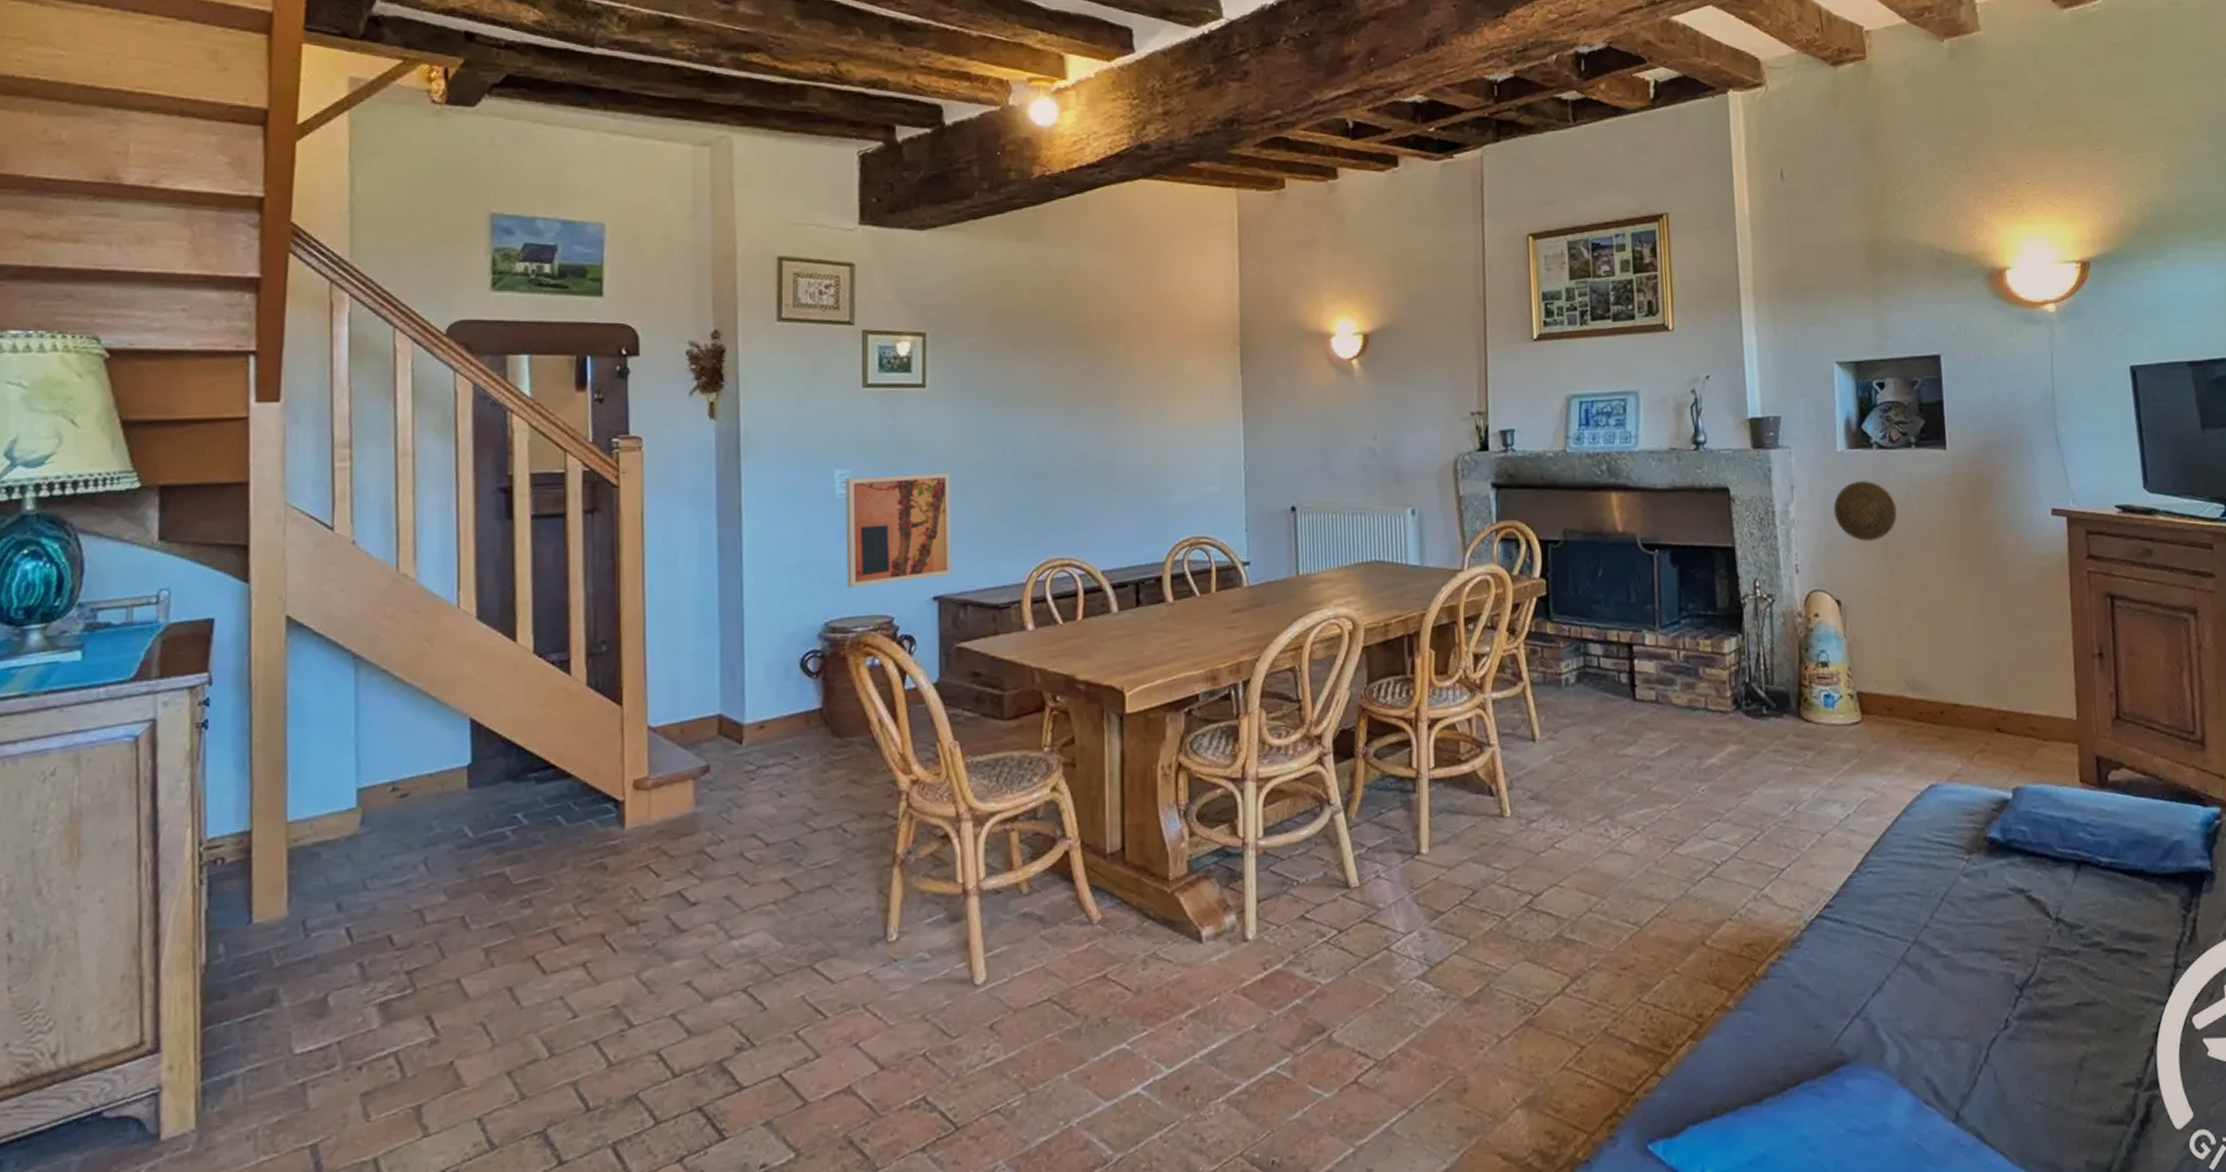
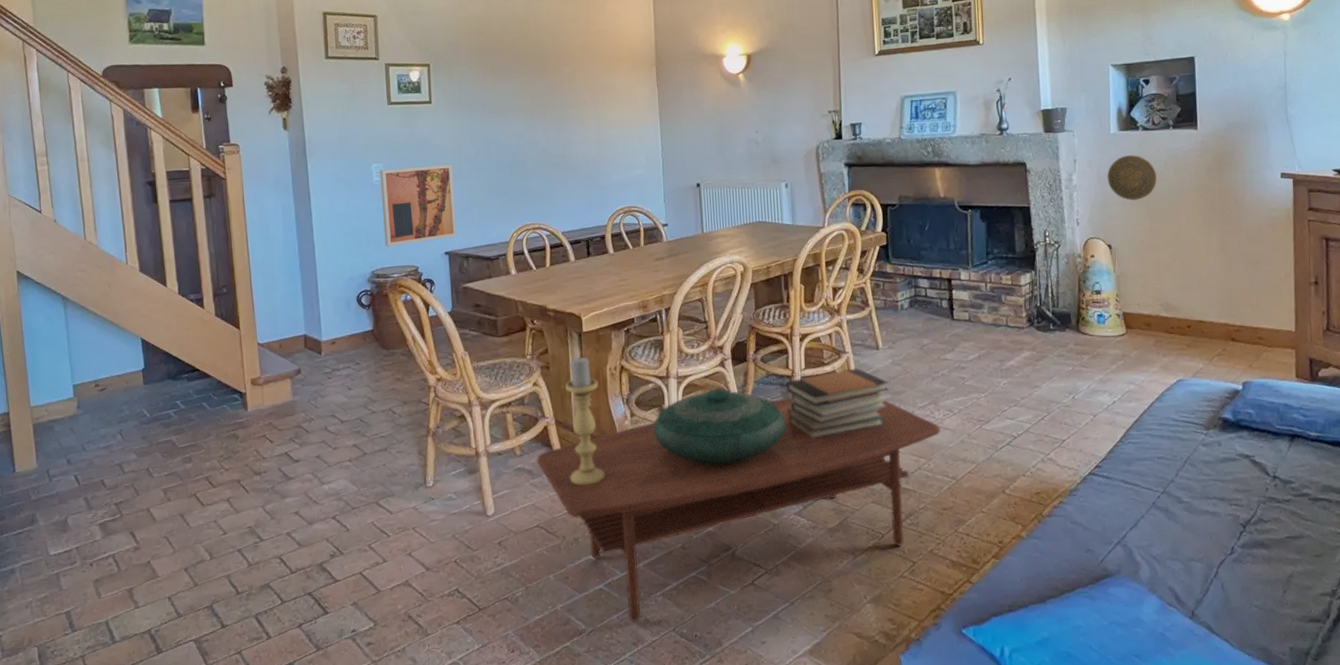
coffee table: none [1051,808,1619,1144] -> present [536,397,942,623]
candle holder: none [1098,749,1149,939] -> present [566,356,605,486]
decorative bowl: none [1220,795,1407,908] -> present [652,388,786,466]
book stack: none [1406,767,1548,869] -> present [785,368,889,439]

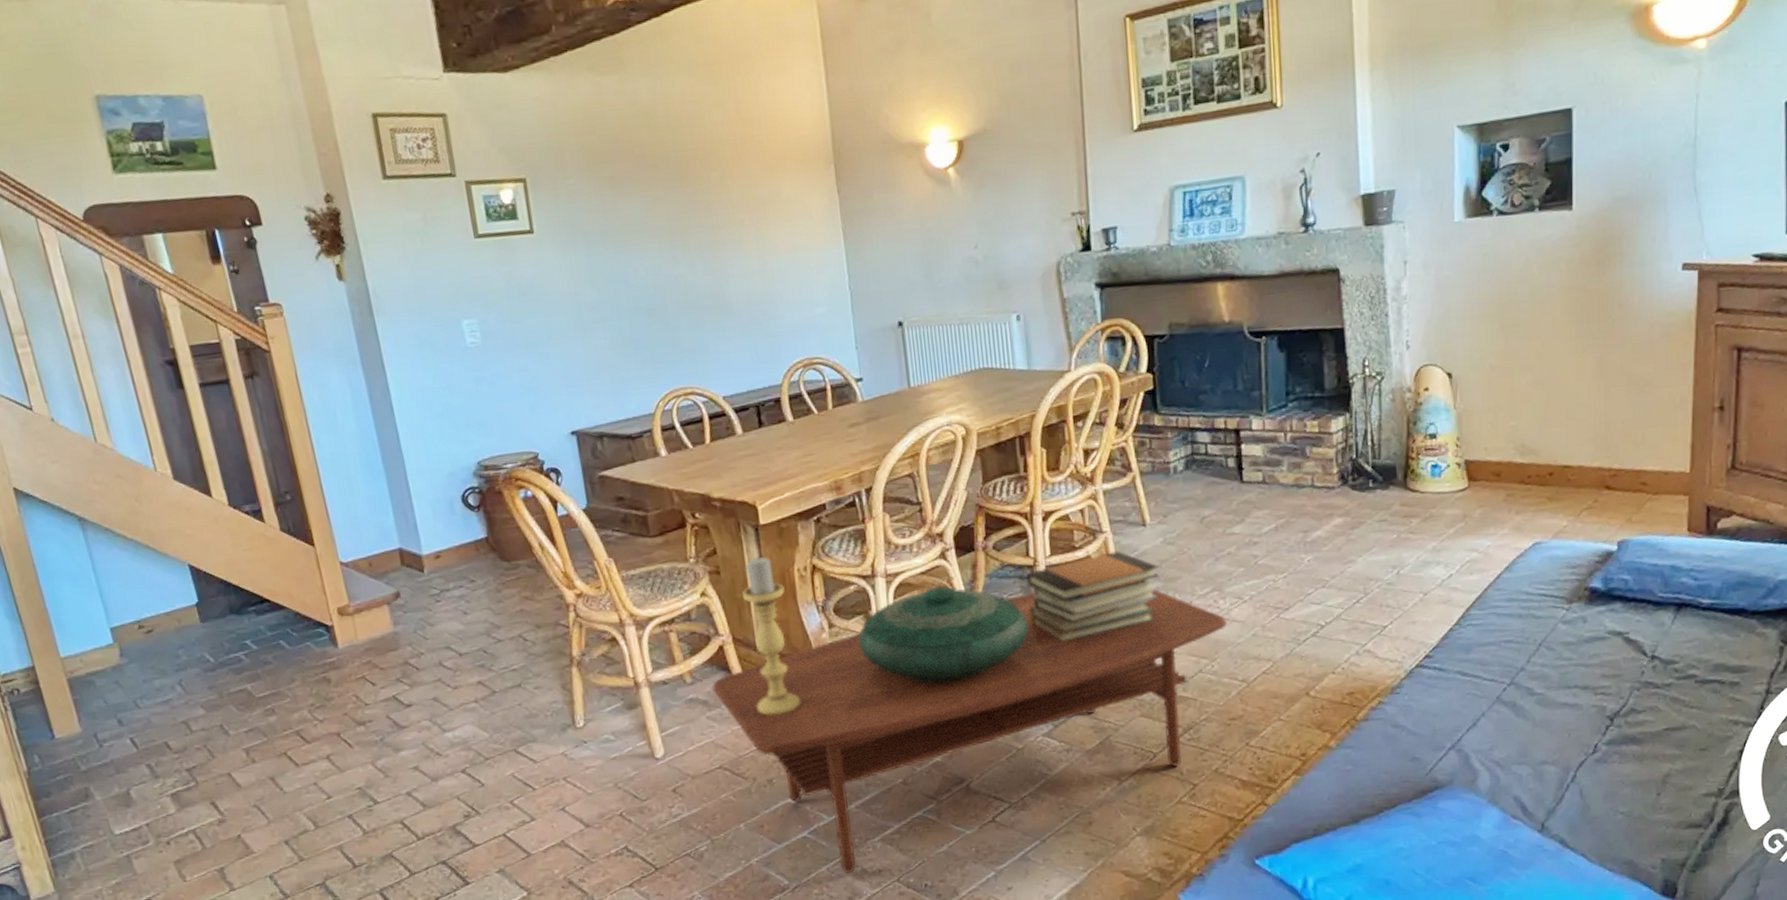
wall art: present [379,164,457,247] -> none [473,314,585,430]
decorative plate: present [1107,155,1158,201] -> none [1448,250,1516,312]

